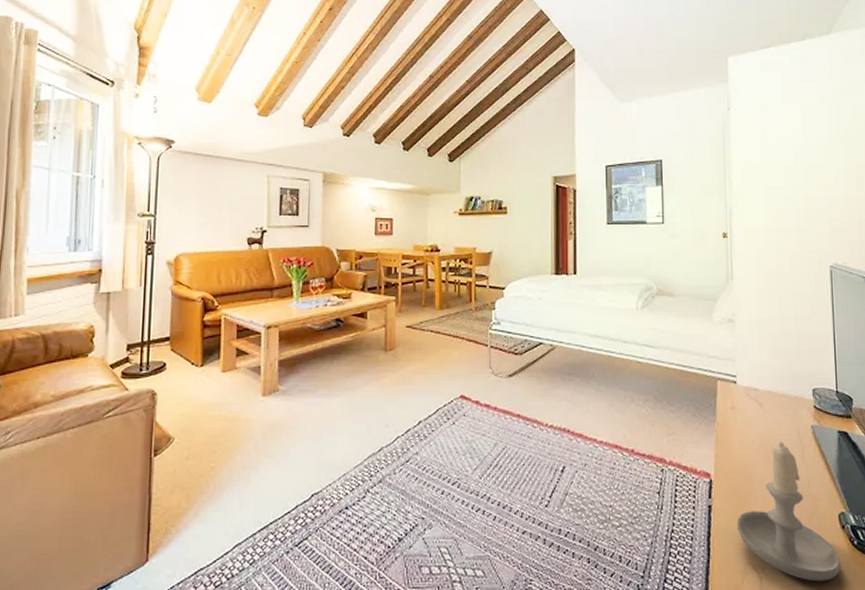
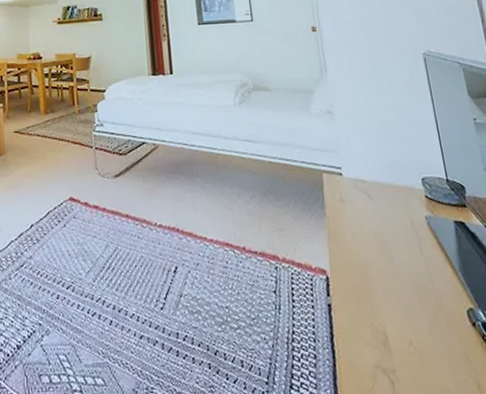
candle: present [736,442,841,582] -> none [359,234,478,386]

